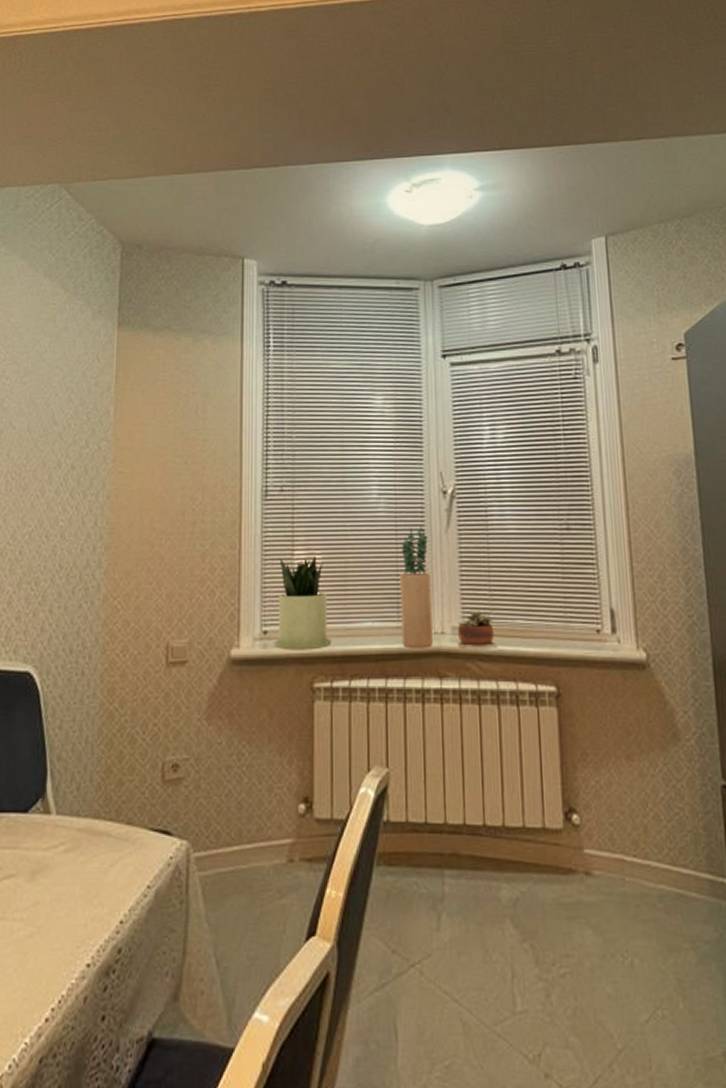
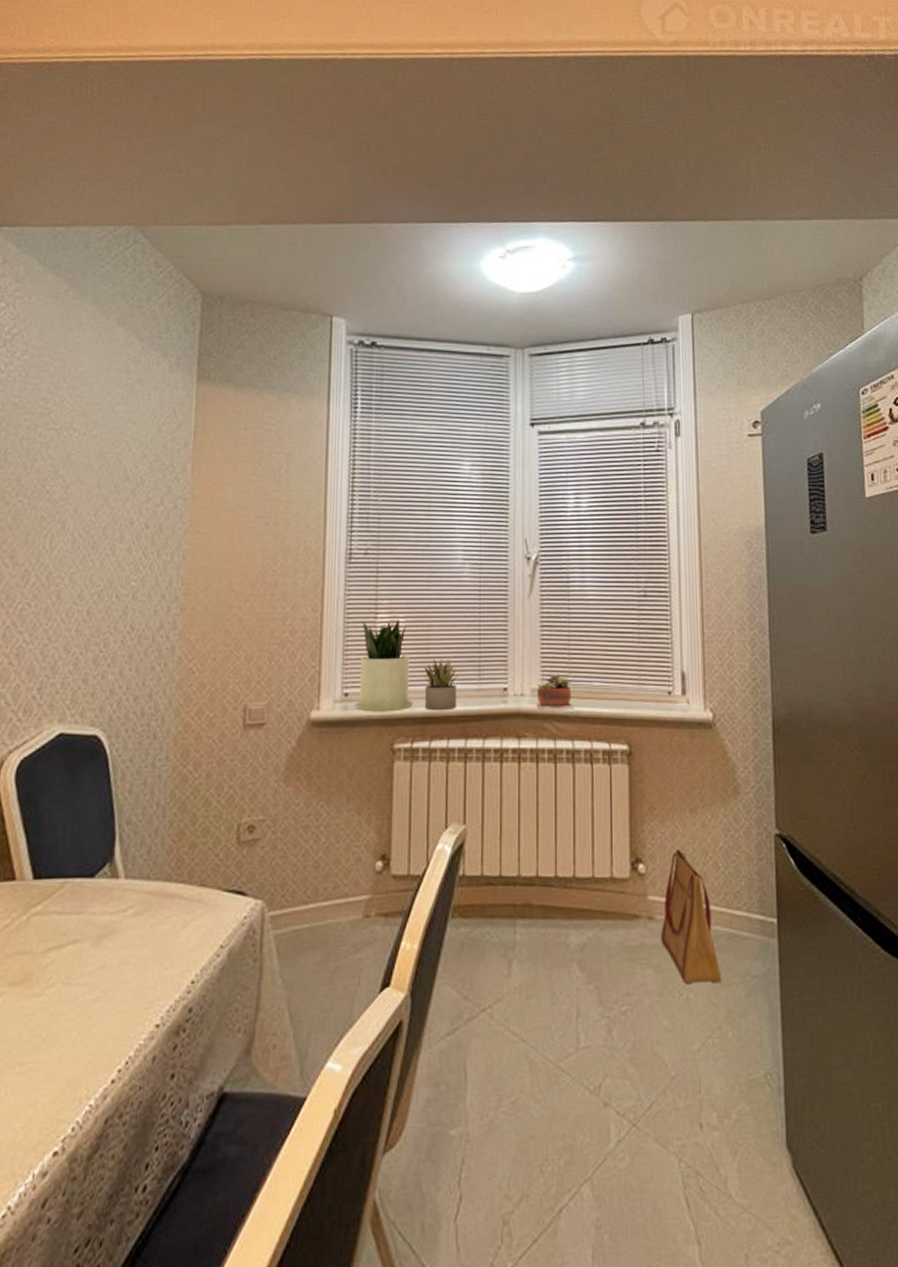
succulent plant: none [342,595,376,650] -> present [424,658,458,711]
vase: present [400,525,434,649] -> none [482,590,514,710]
shopping bag: none [599,799,670,948] -> present [661,849,722,985]

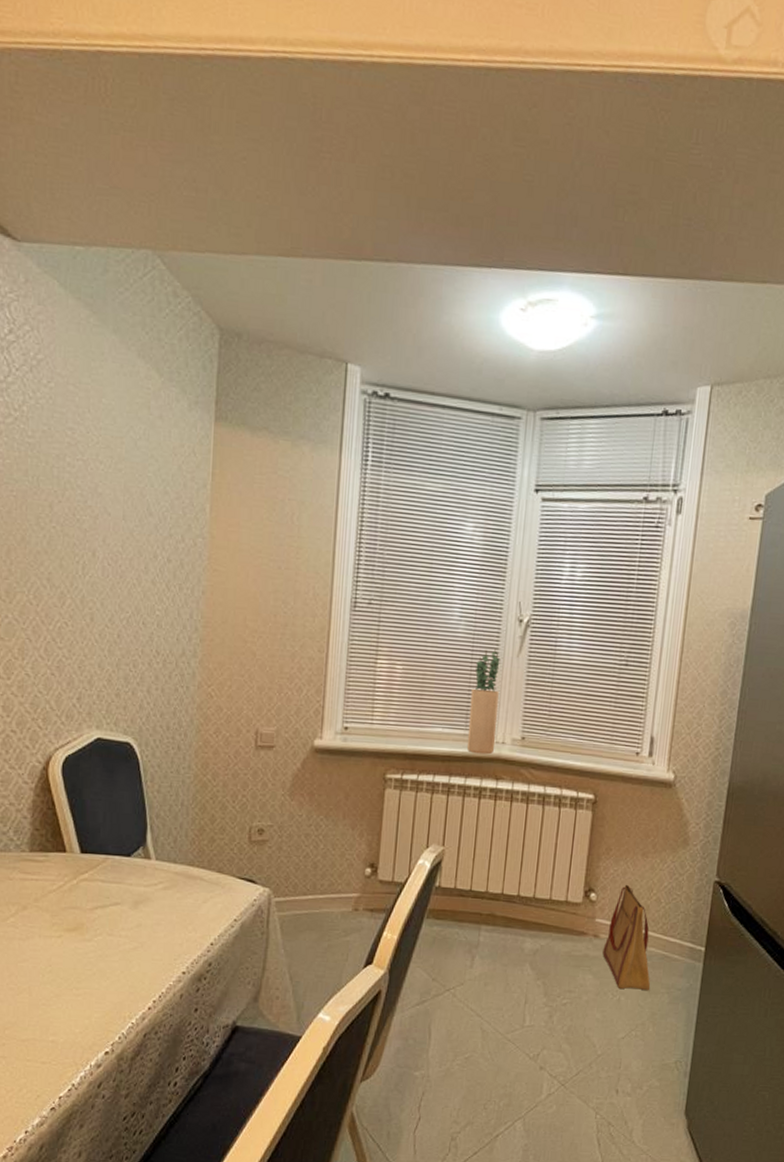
planter: present [354,620,415,712] -> none [352,664,406,747]
succulent plant: present [424,658,458,711] -> none [416,704,447,751]
vase: none [482,590,514,710] -> present [466,648,500,755]
succulent plant: present [536,673,575,711] -> none [515,727,550,761]

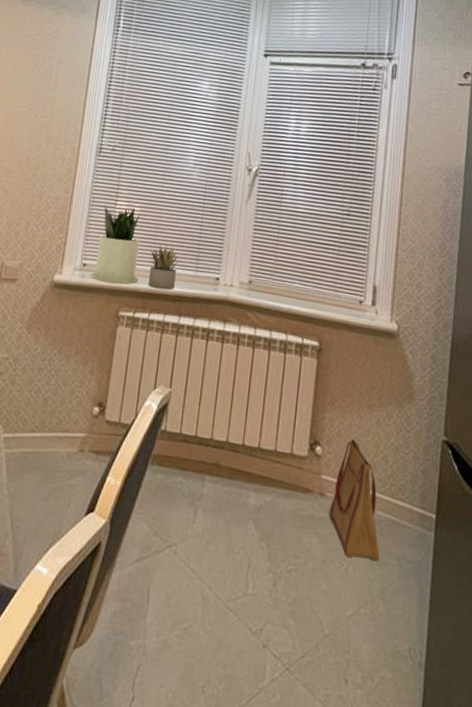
planter: none [352,664,406,747] -> present [90,205,140,285]
succulent plant: none [416,704,447,751] -> present [148,245,179,291]
vase: present [466,648,500,755] -> none [196,195,230,297]

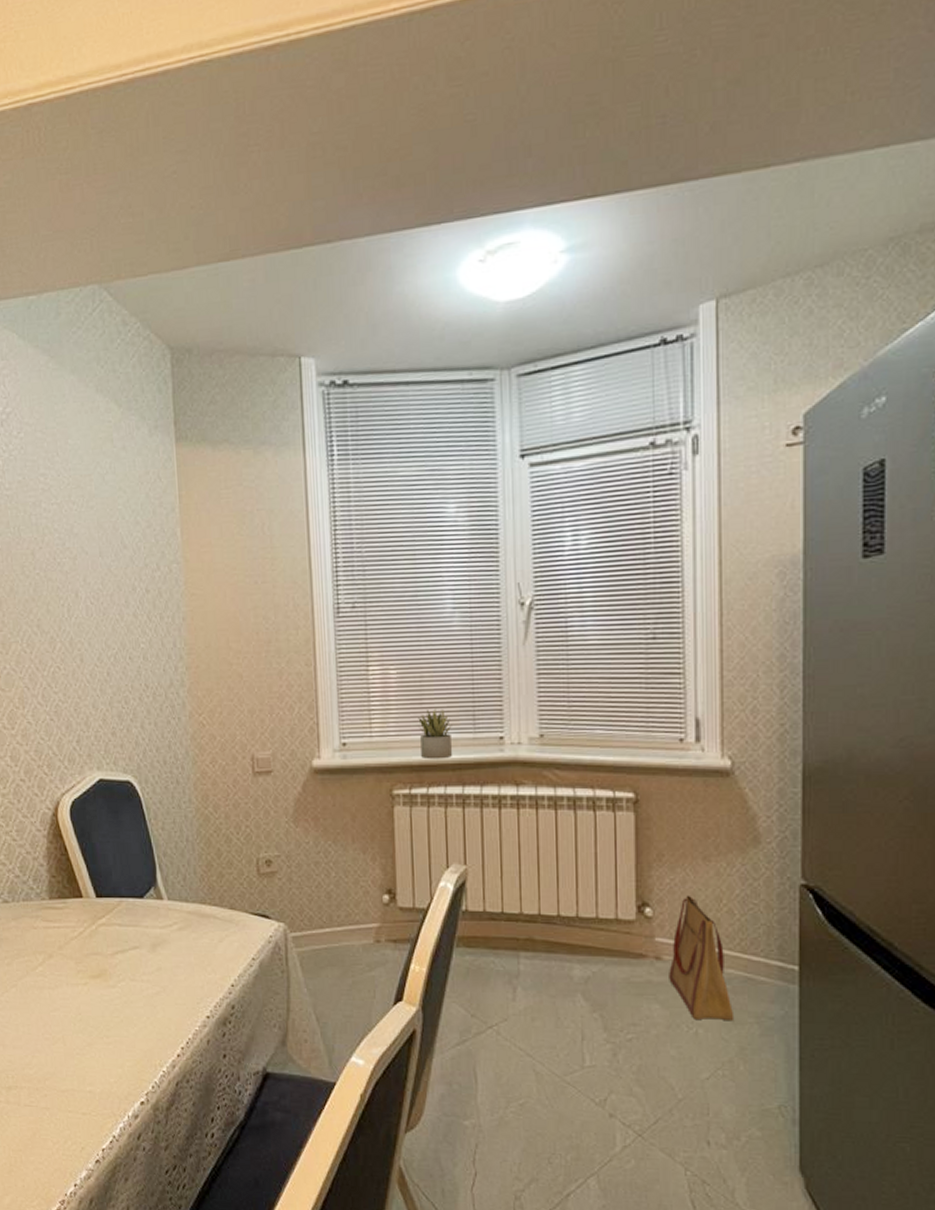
planter: present [90,205,140,285] -> none [352,672,410,761]

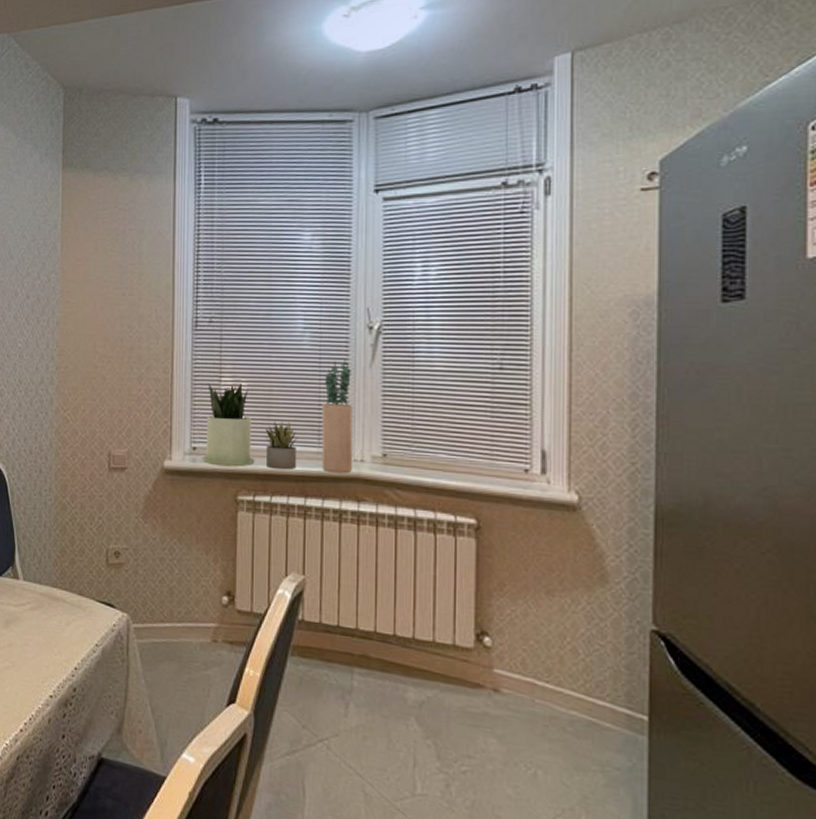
planter: none [352,672,410,761] -> present [201,383,256,467]
vase: none [476,638,511,758] -> present [321,359,353,474]
shopping bag: present [669,895,735,1022] -> none [507,628,577,767]

